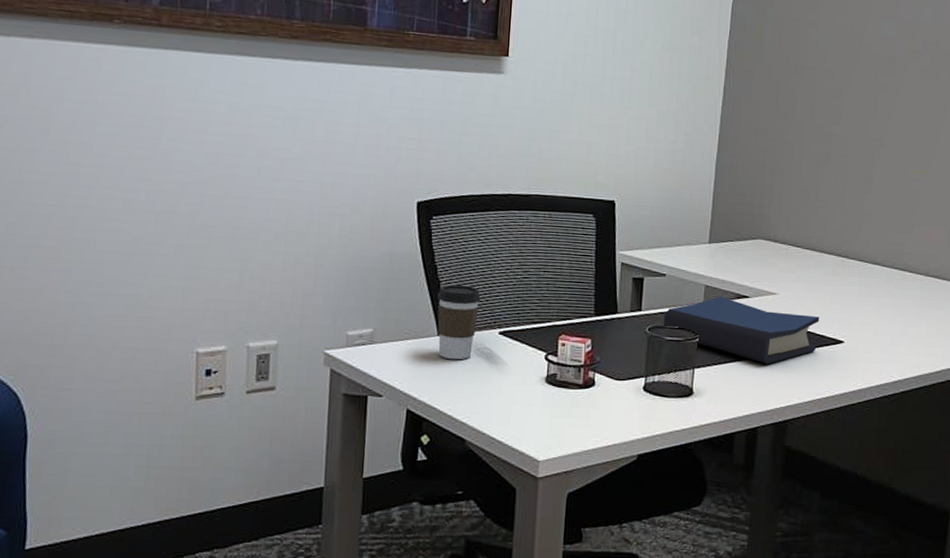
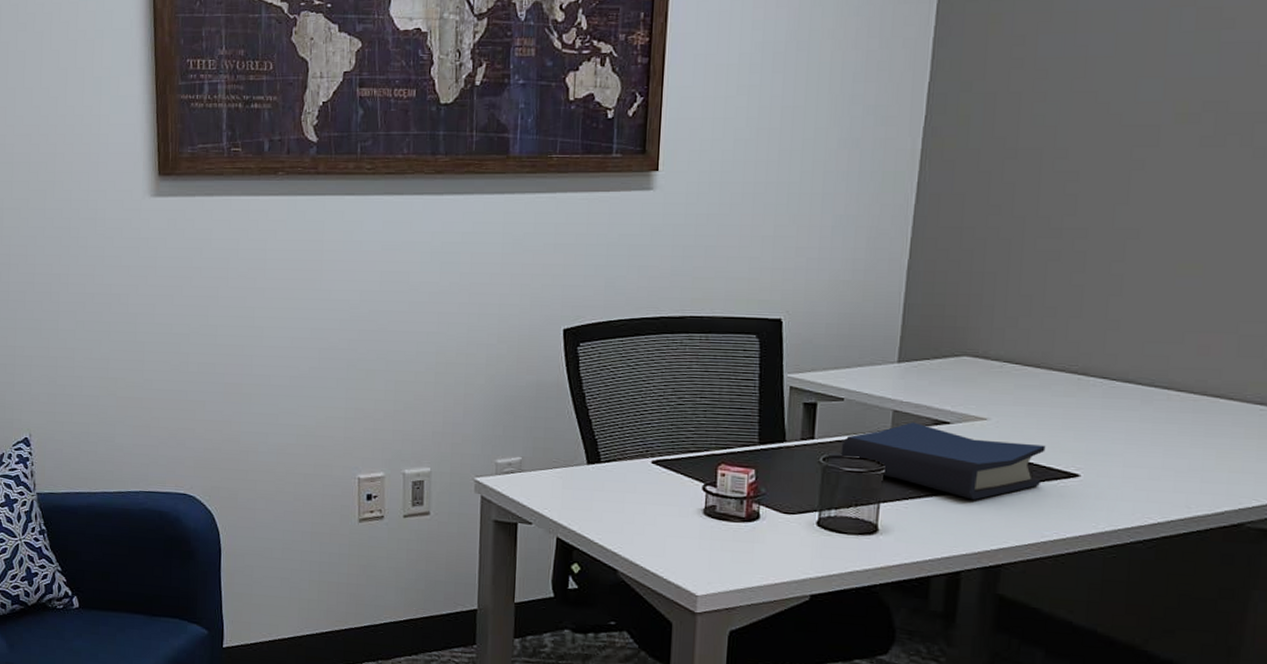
coffee cup: present [437,284,481,360] -> none [586,412,632,489]

